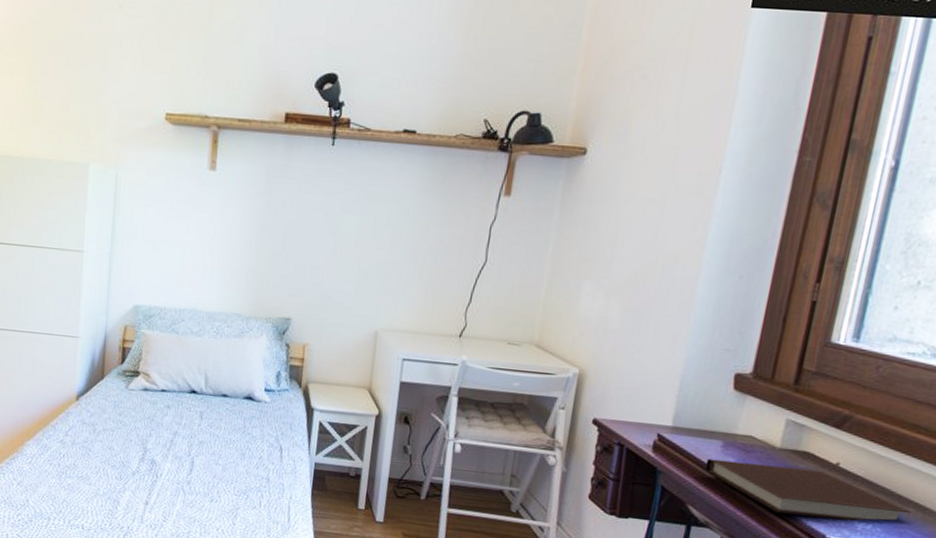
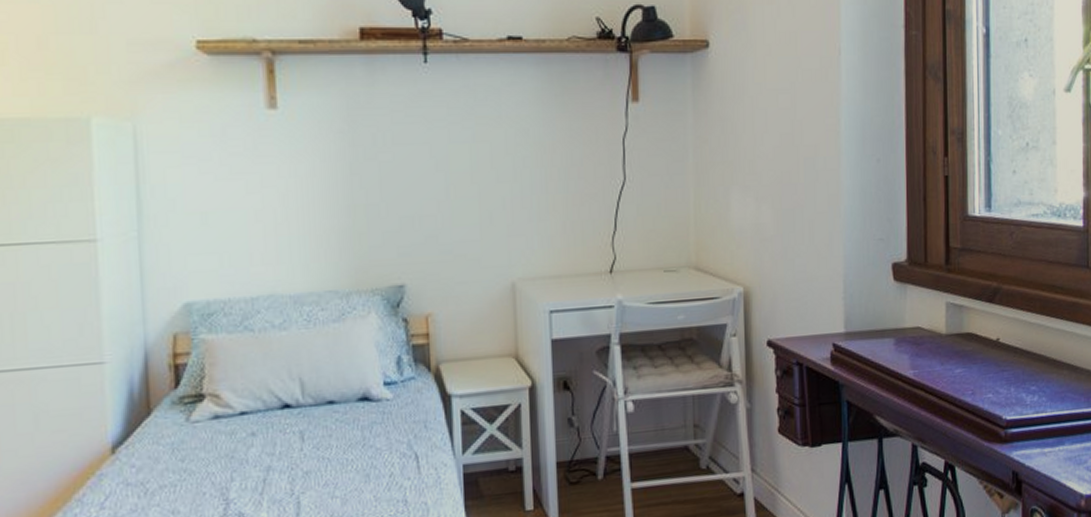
notebook: present [705,459,911,522] -> none [883,350,1066,404]

